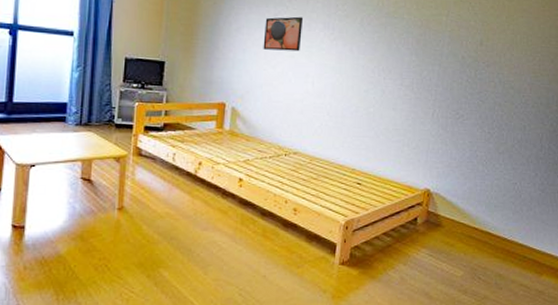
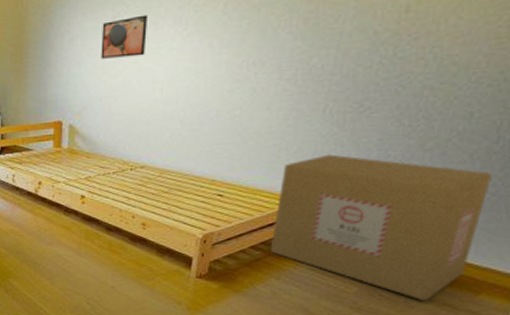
cardboard box: none [398,152,541,283] -> present [269,154,492,301]

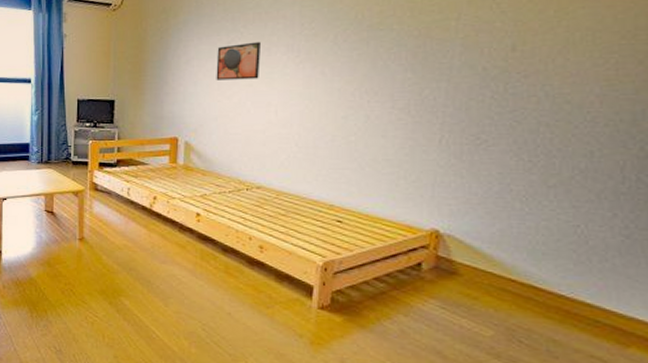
cardboard box: present [269,154,492,301] -> none [395,185,623,352]

